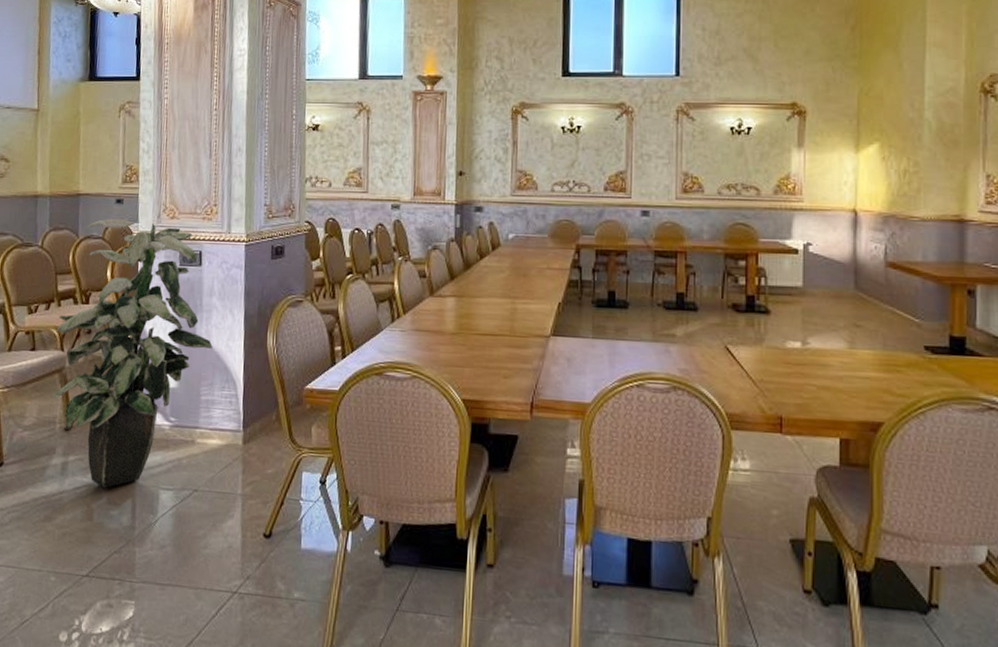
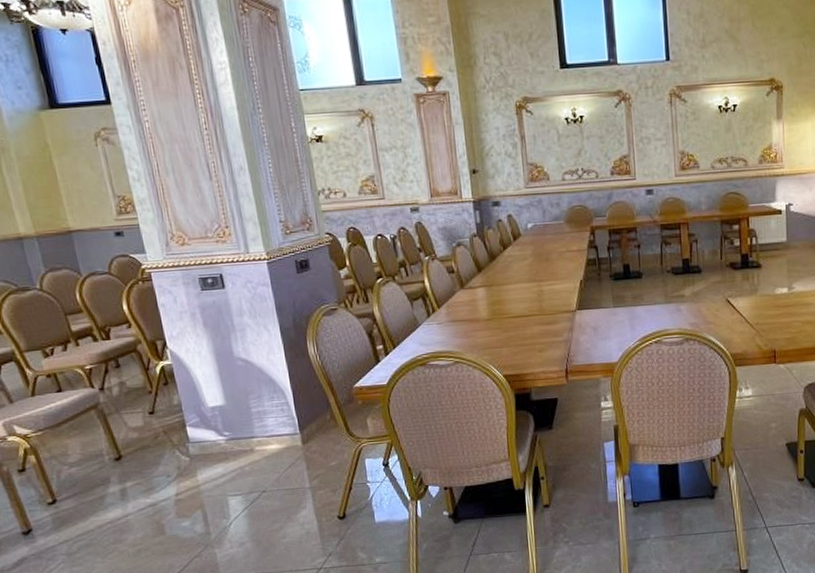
indoor plant: present [53,218,213,488] -> none [80,251,253,504]

